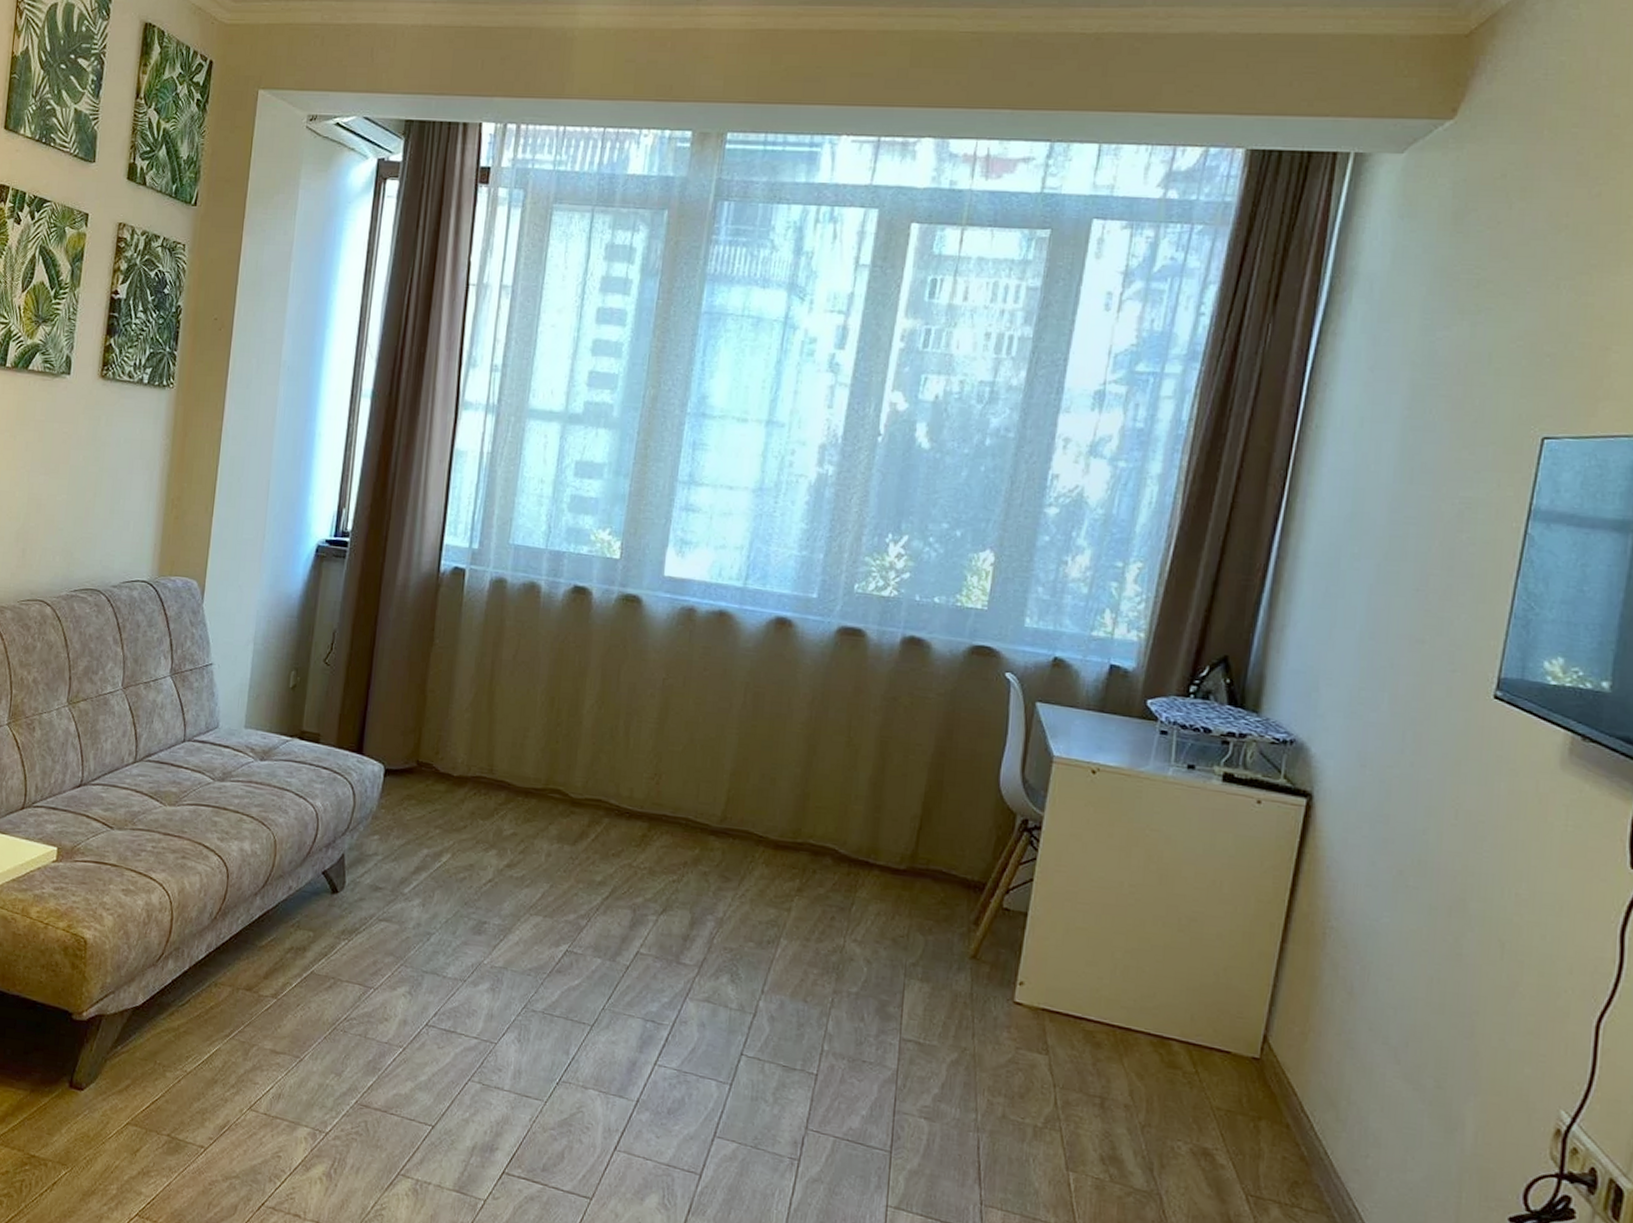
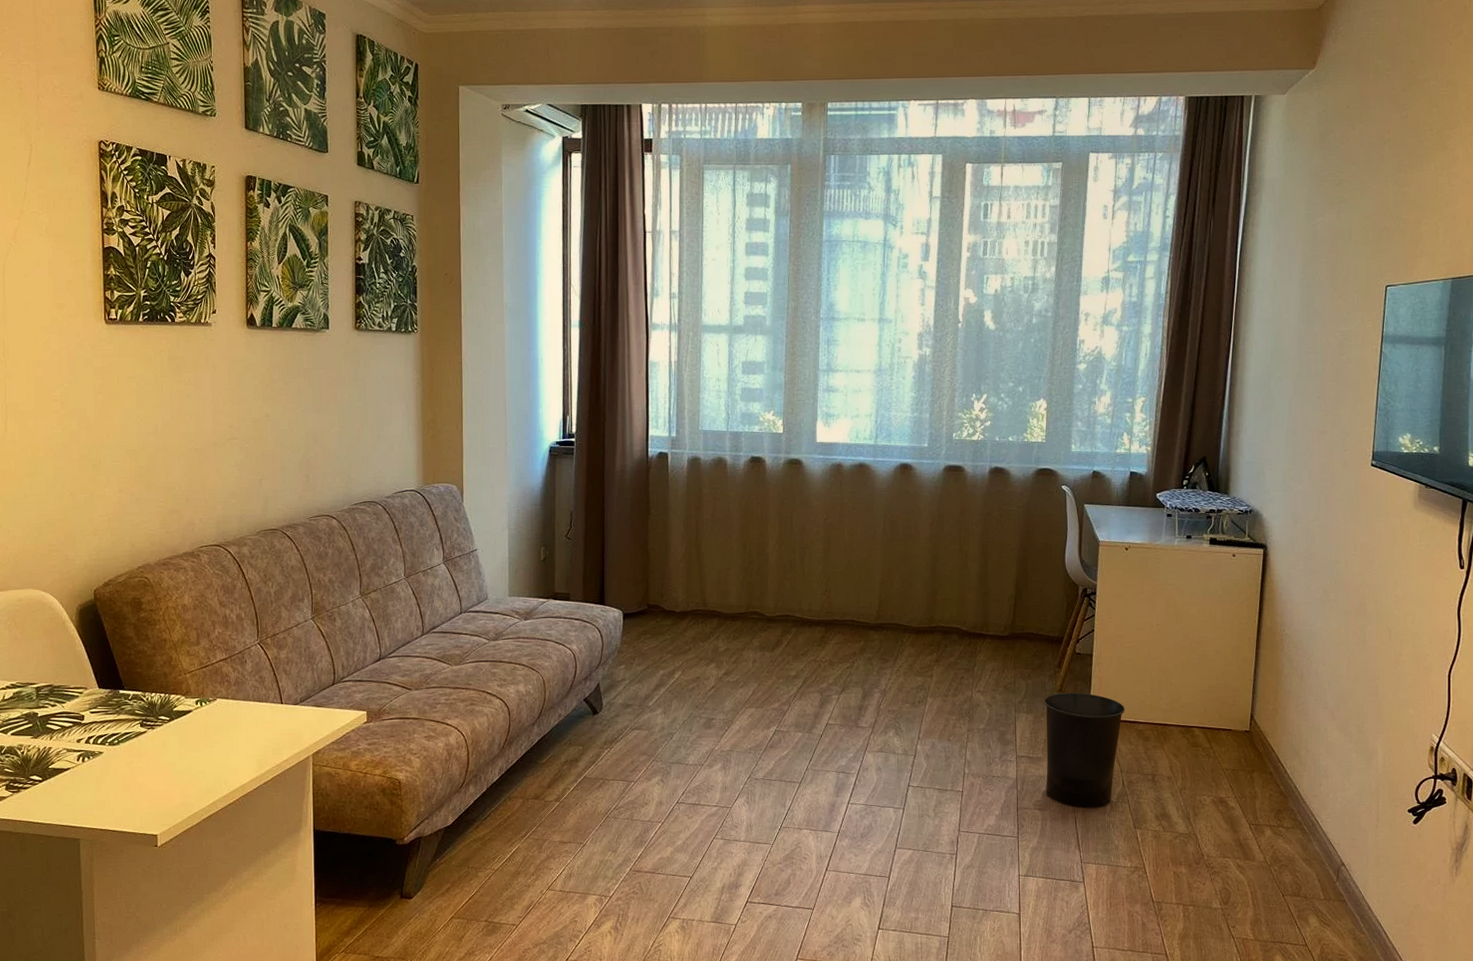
waste bin: none [938,960,1069,1130] -> present [1044,692,1125,808]

